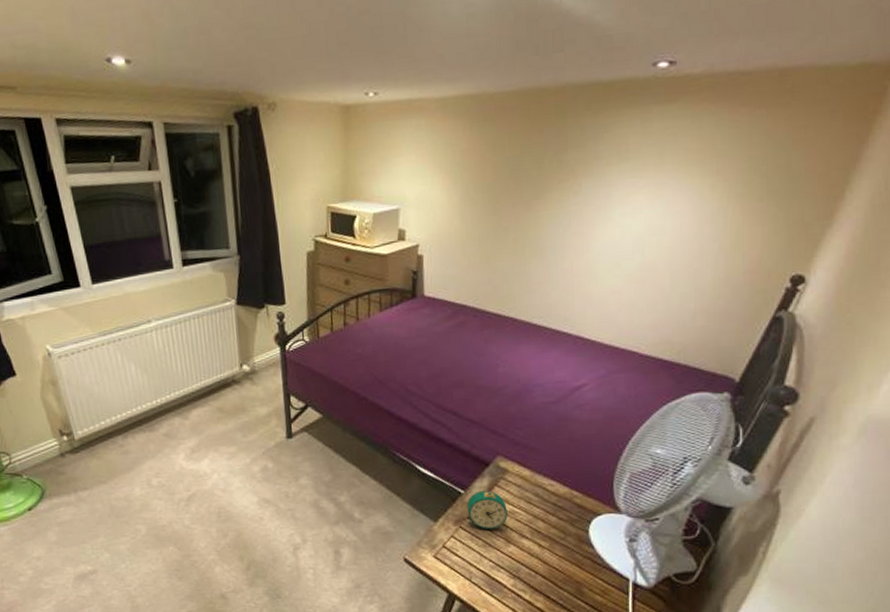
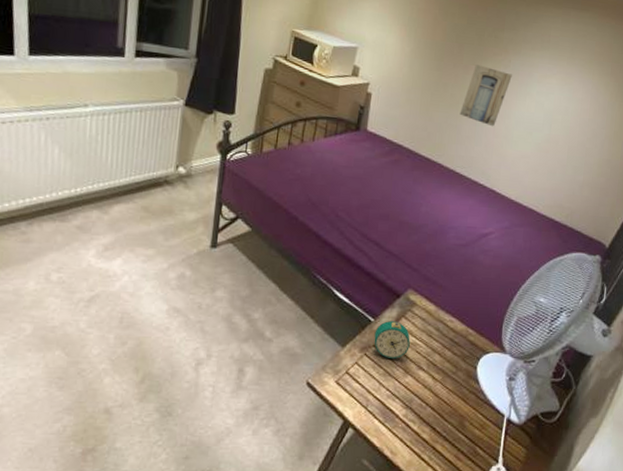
wall art: none [527,197,586,266] -> present [459,65,512,127]

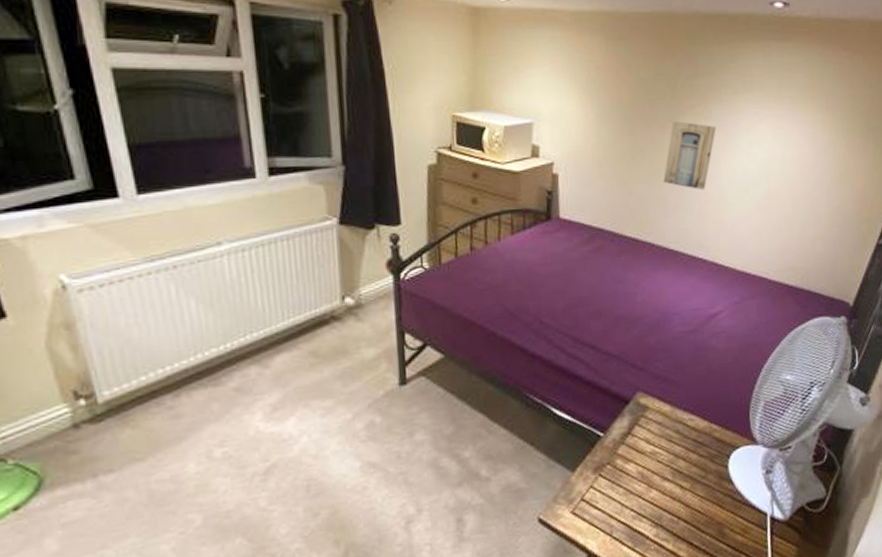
alarm clock: present [374,321,410,359] -> none [606,431,649,475]

